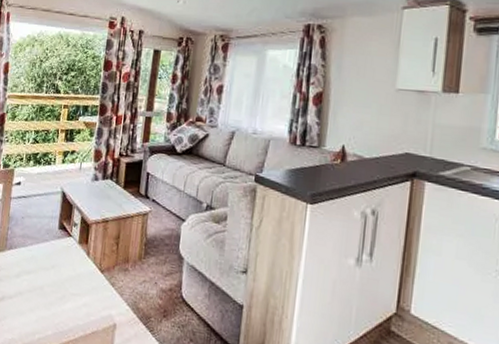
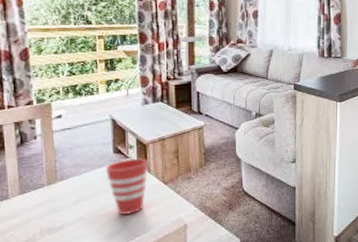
cup: none [49,237,88,300] -> present [106,158,148,215]

